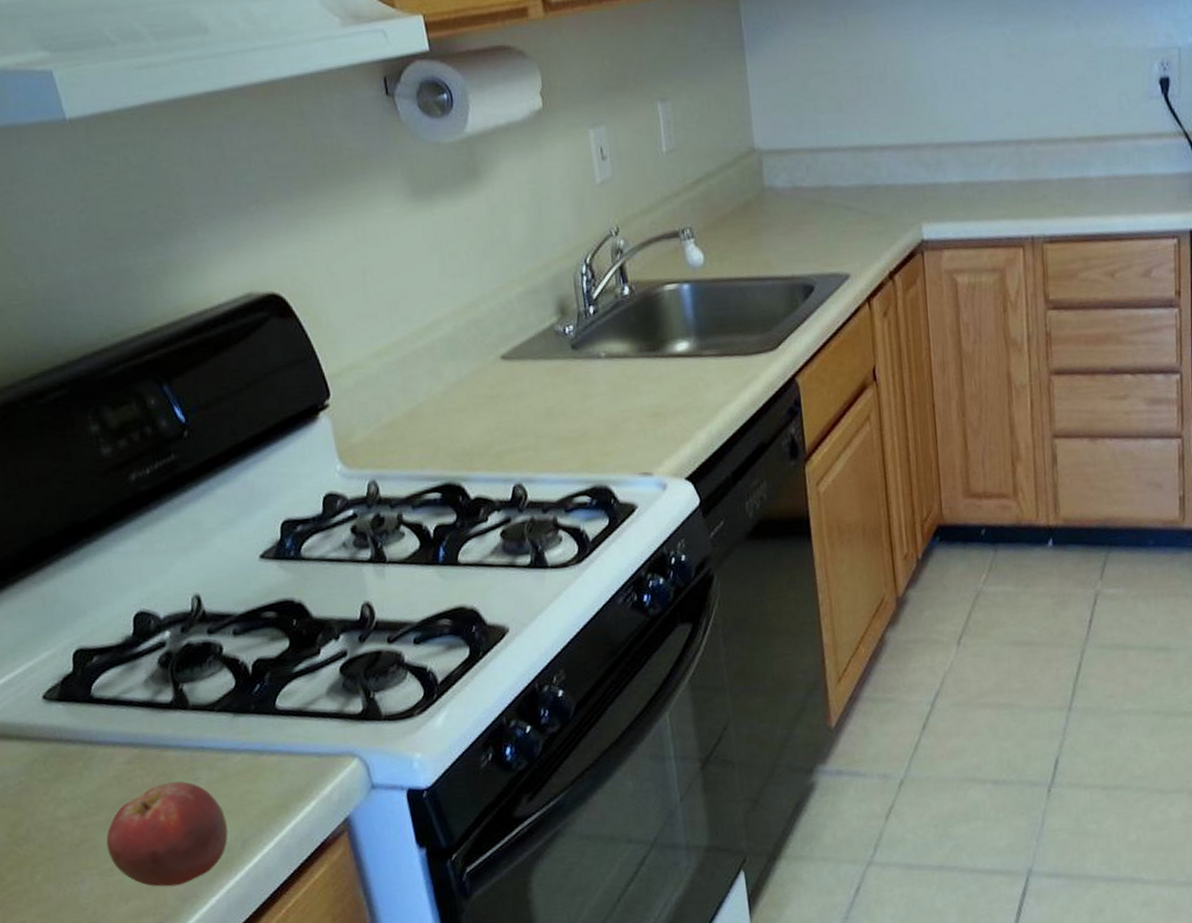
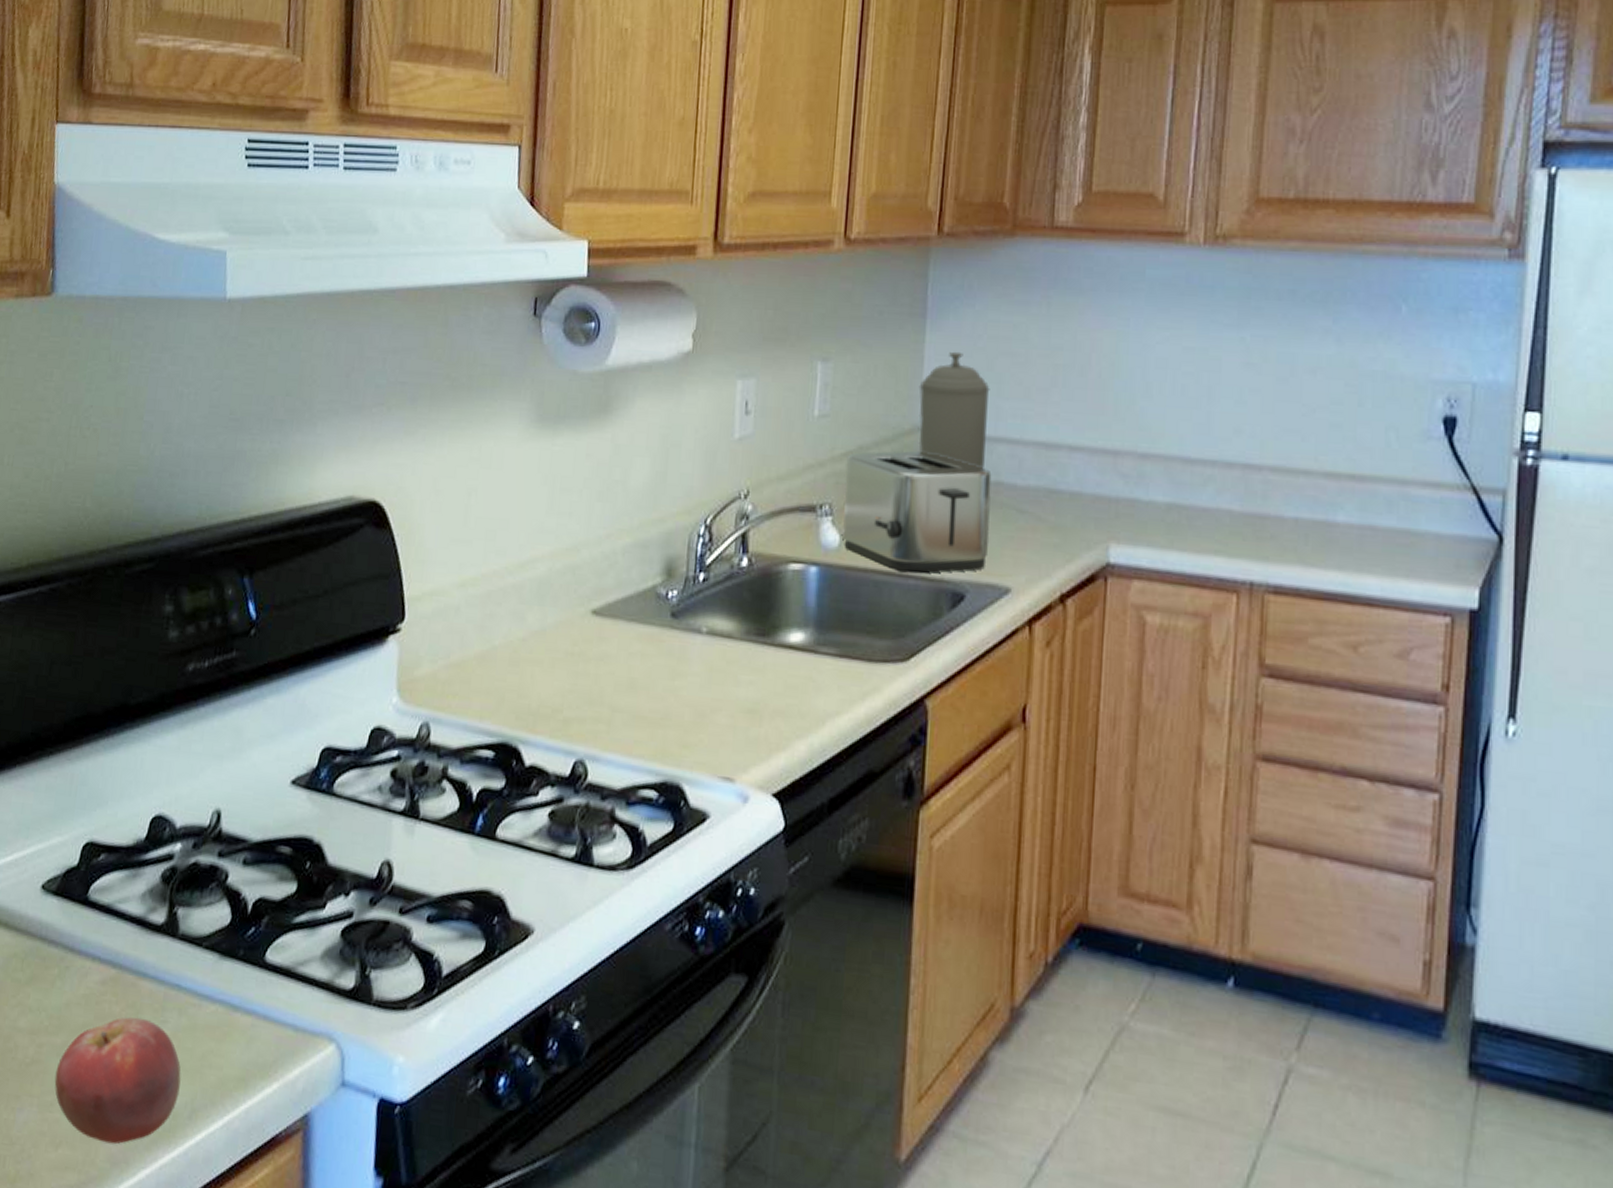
toaster: none [697,169,827,278] -> present [843,451,992,574]
canister: none [748,76,813,177] -> present [918,351,990,469]

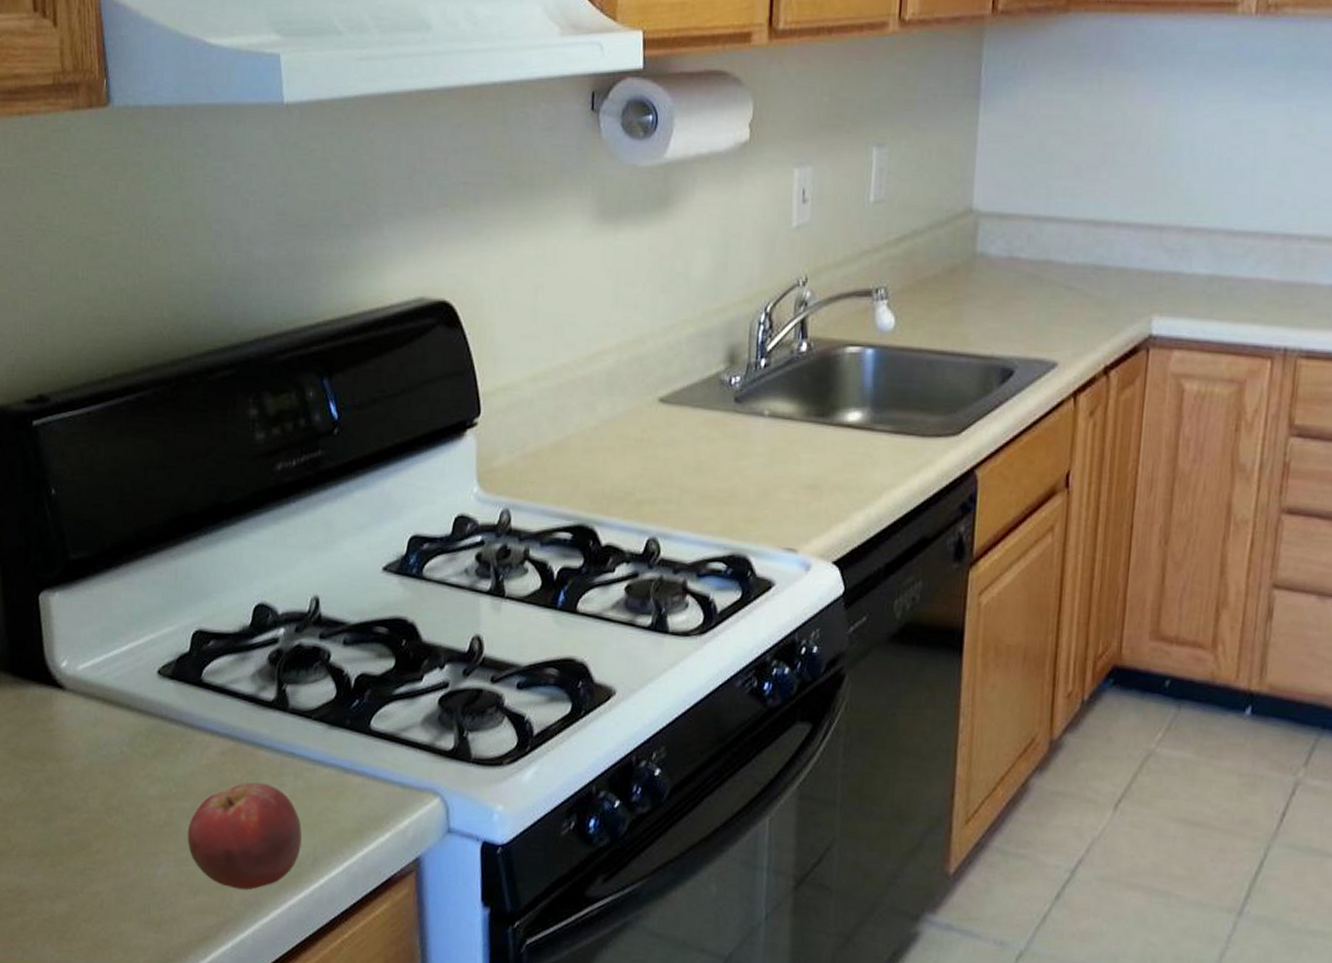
toaster: present [843,451,992,574] -> none [898,233,1041,353]
canister: present [918,351,990,469] -> none [971,132,1041,248]

